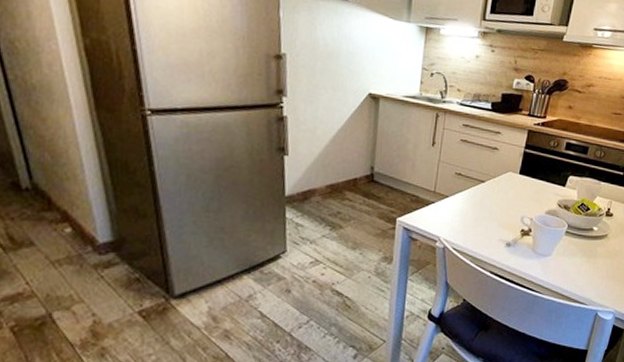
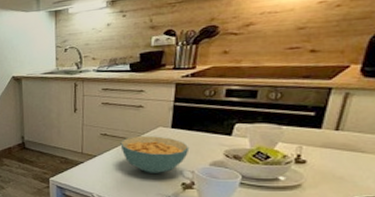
cereal bowl: none [472,179,532,219] -> present [120,136,190,173]

